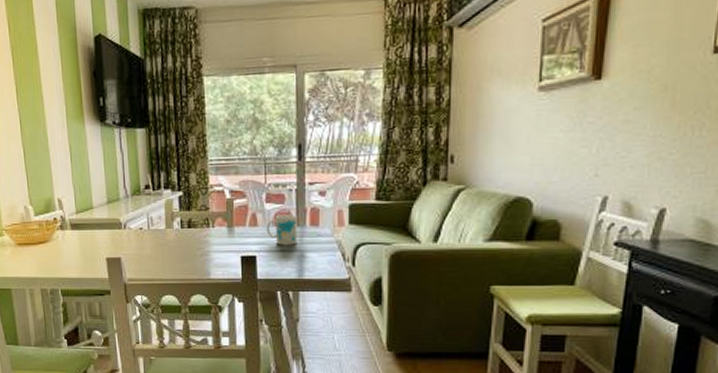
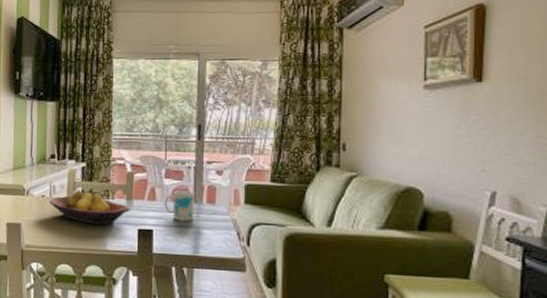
fruit bowl: none [148,220,232,255] -> present [49,190,130,226]

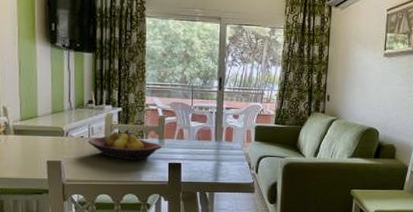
mug: present [164,190,194,221] -> none [190,131,216,156]

